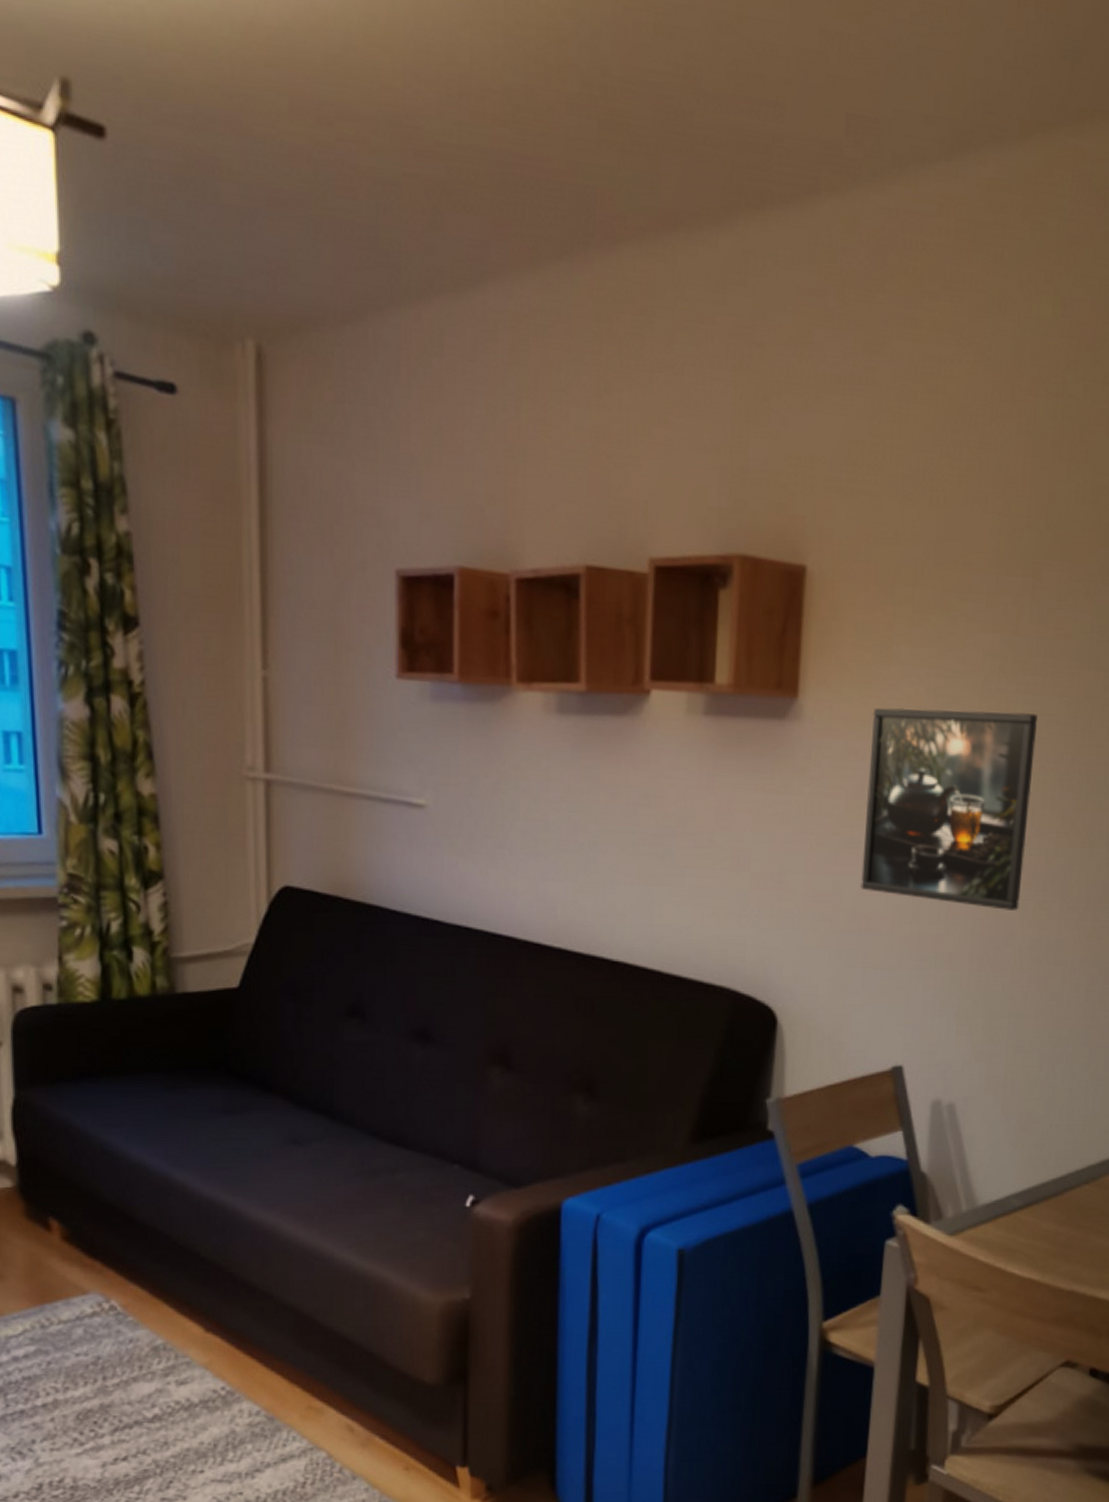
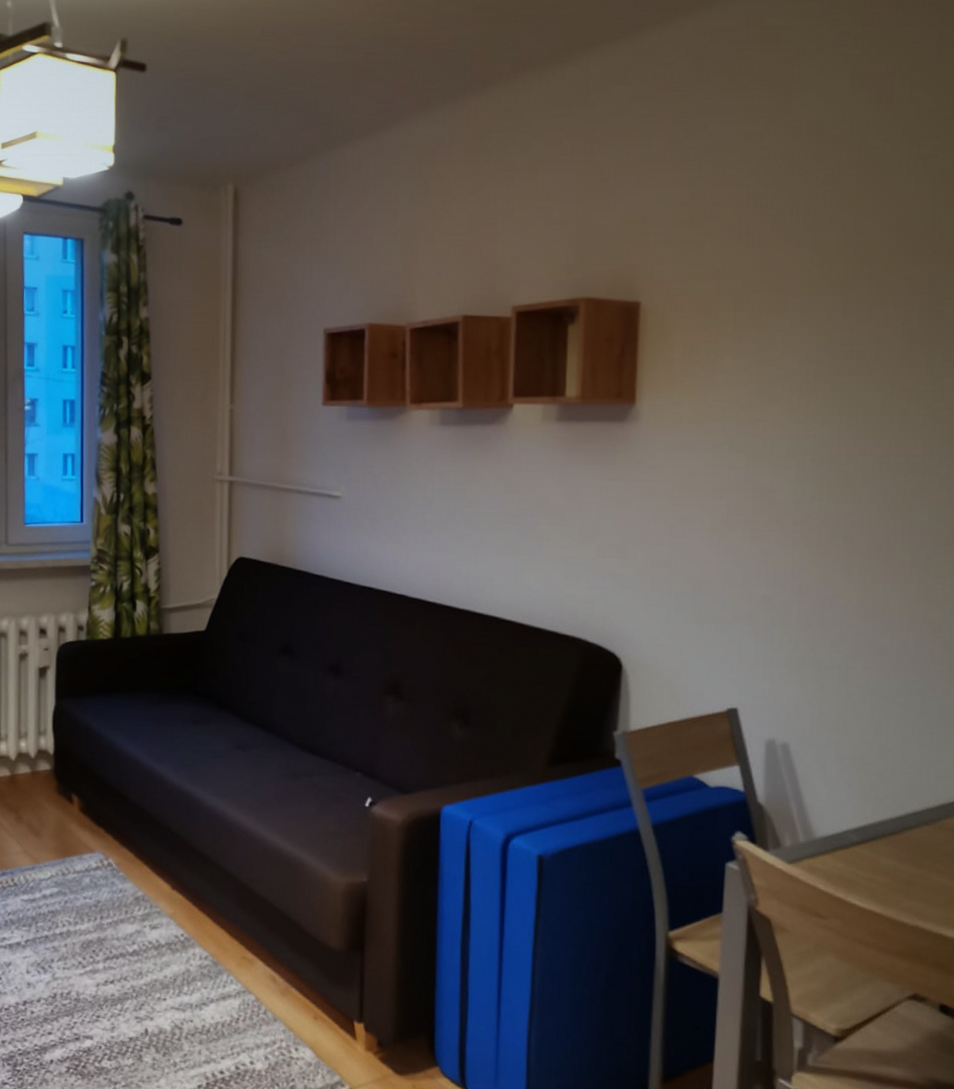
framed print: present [861,707,1038,911] -> none [694,406,854,575]

